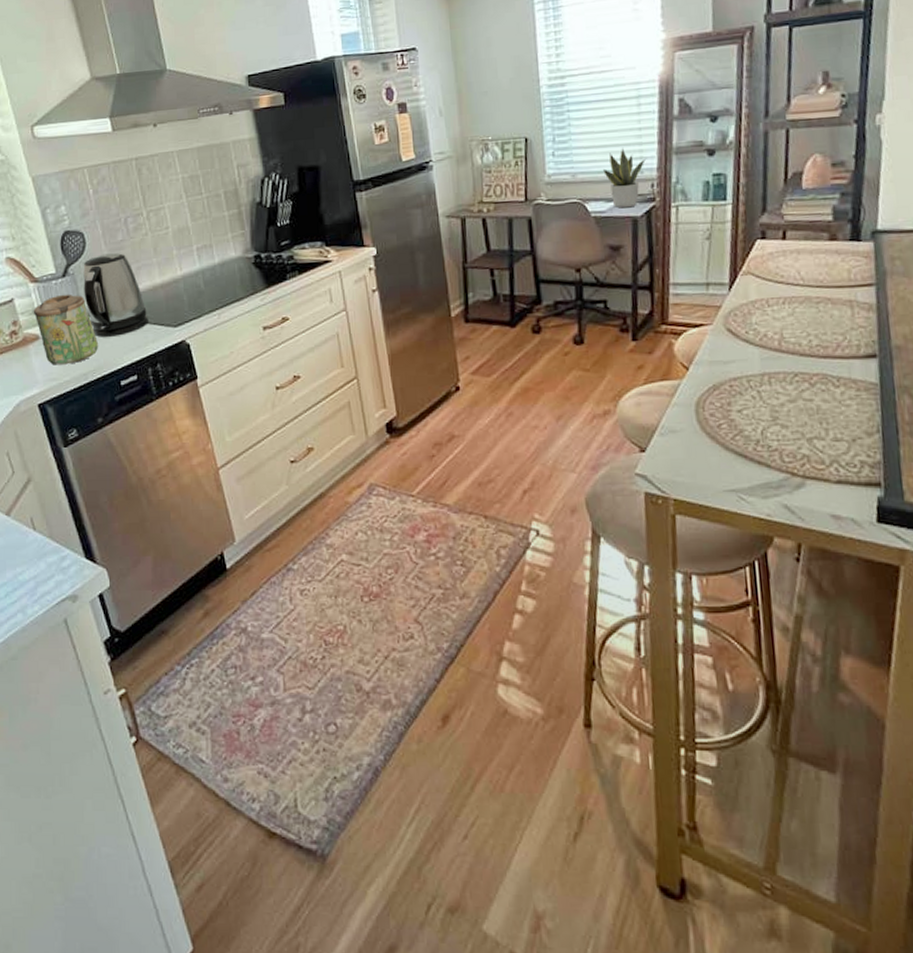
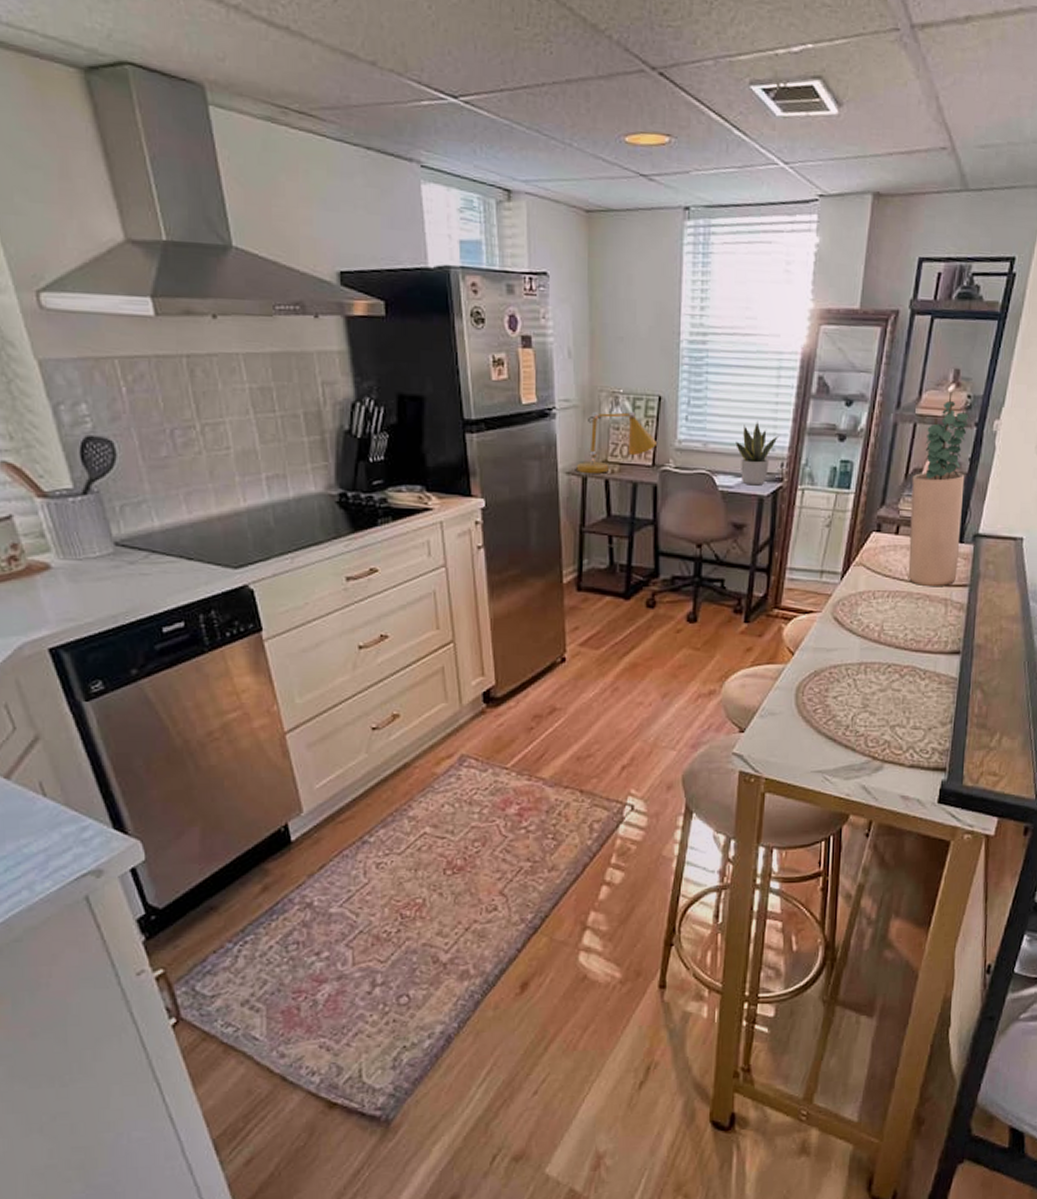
canister: present [33,294,99,365] -> none [41,516,134,603]
kettle: present [83,253,148,338] -> none [112,471,201,575]
table lamp: none [454,154,528,216] -> present [575,411,658,475]
vase: none [792,93,860,290] -> present [908,391,969,587]

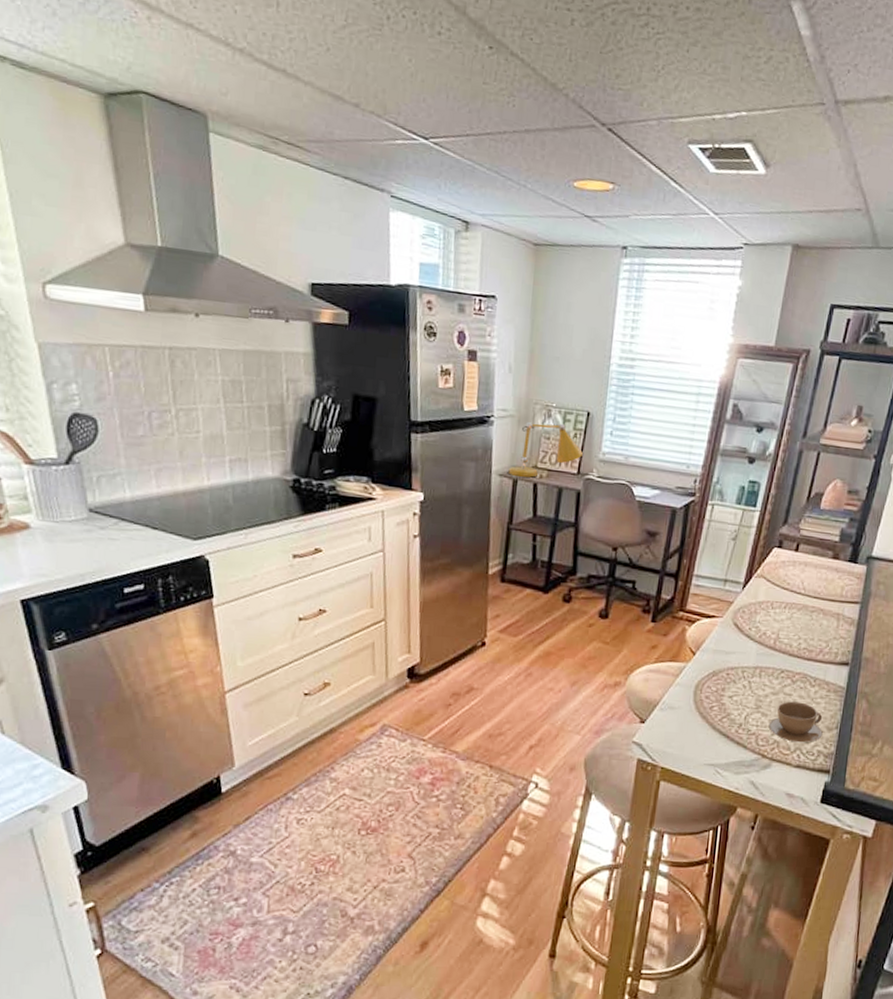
potted plant: present [736,420,778,486] -> none [654,439,694,499]
teacup: none [878,697,936,741] -> present [768,701,823,743]
vase: present [908,391,969,587] -> none [804,425,869,602]

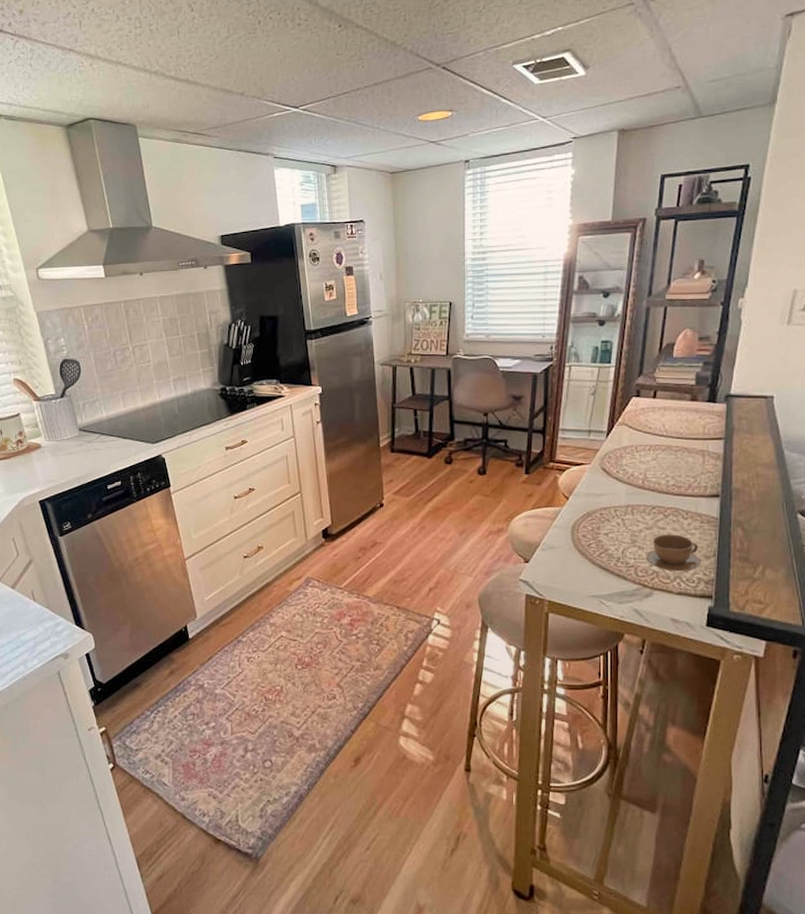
table lamp: present [507,422,584,478] -> none [387,315,450,364]

